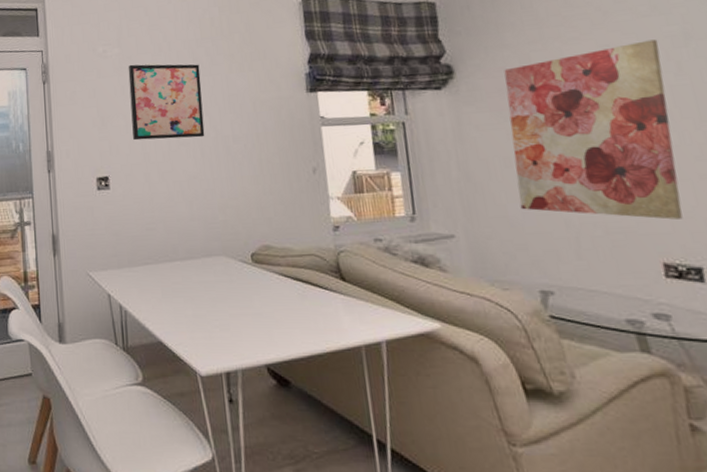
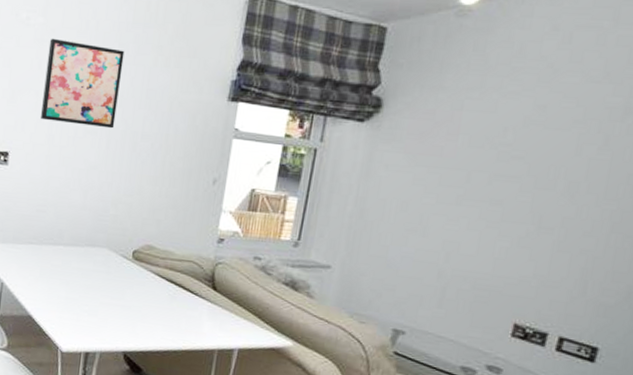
wall art: present [504,39,683,220] -> none [401,107,597,287]

